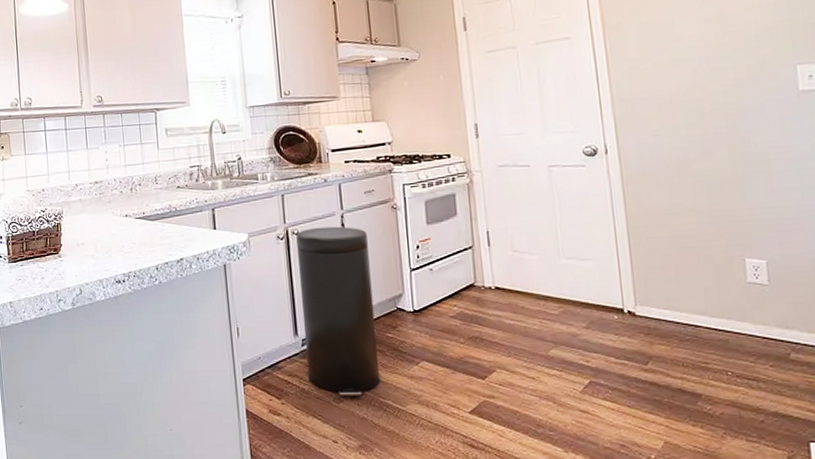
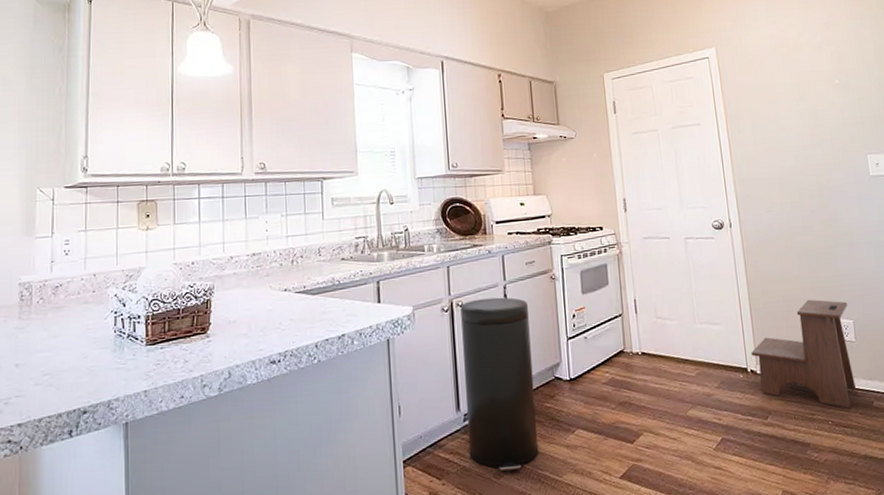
step stool: none [629,235,768,359] -> present [751,299,857,408]

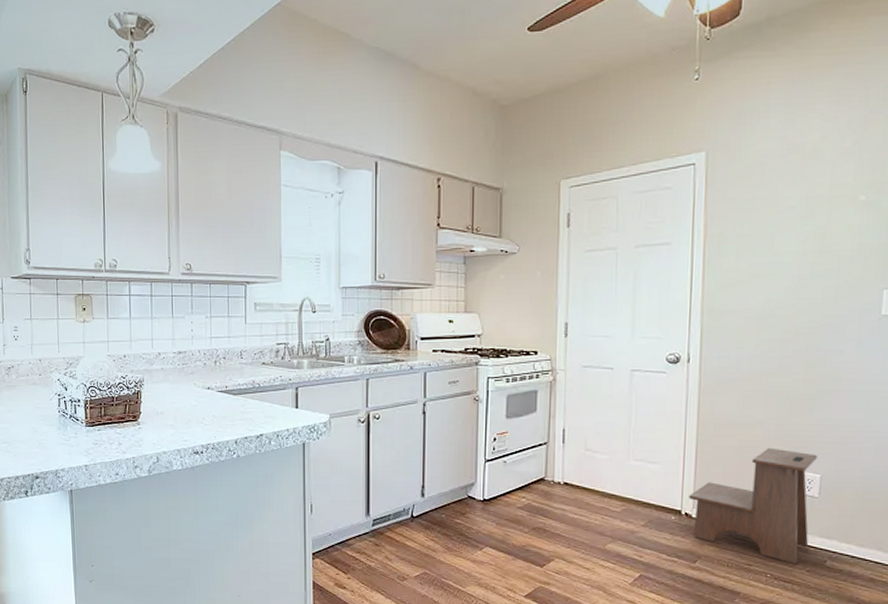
pedal bin: present [460,297,539,471] -> none [375,413,448,575]

